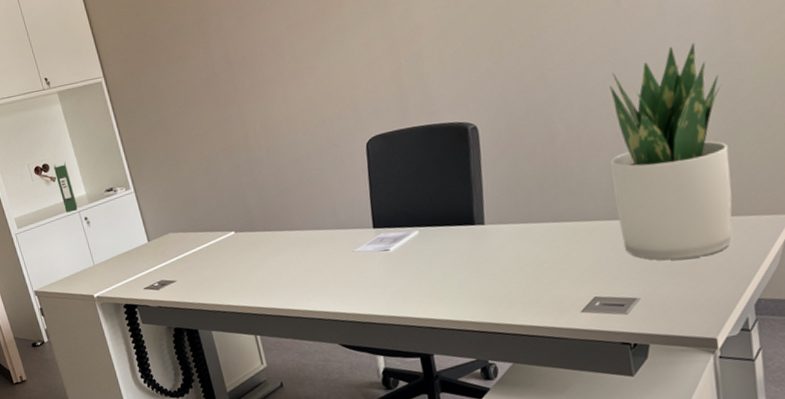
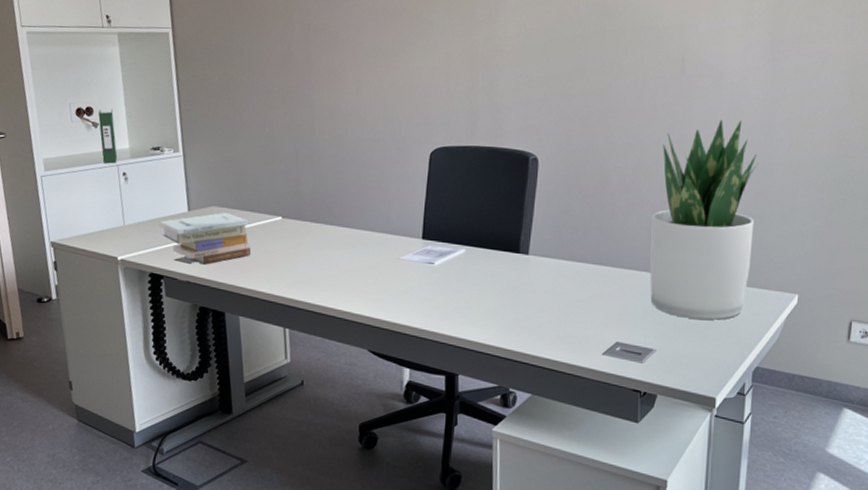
books: none [124,236,213,289] -> present [159,212,252,265]

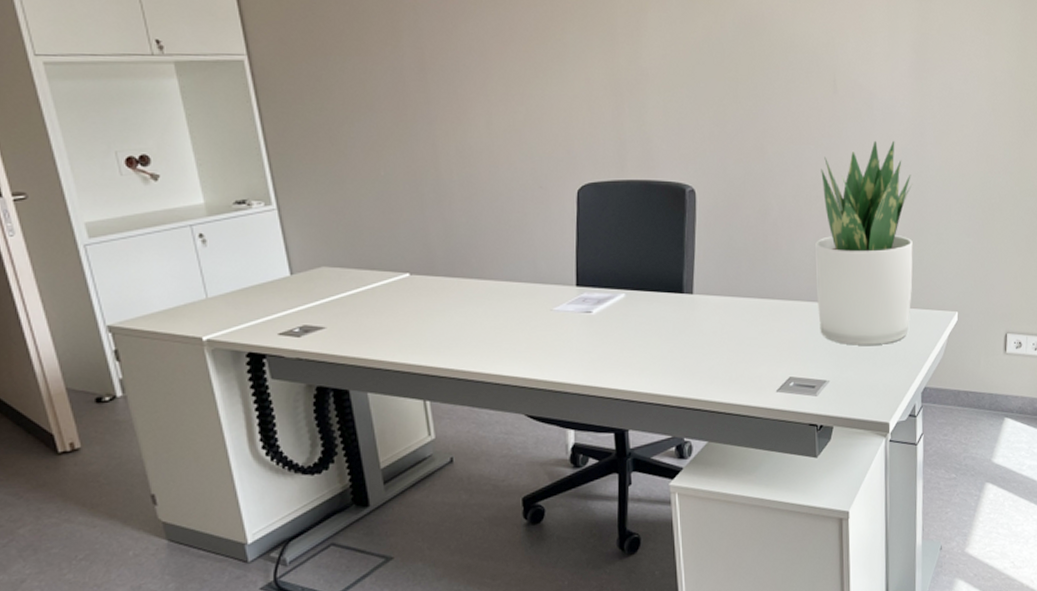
binder: present [98,109,118,164] -> none [158,156,190,225]
books: present [159,212,252,265] -> none [254,272,376,337]

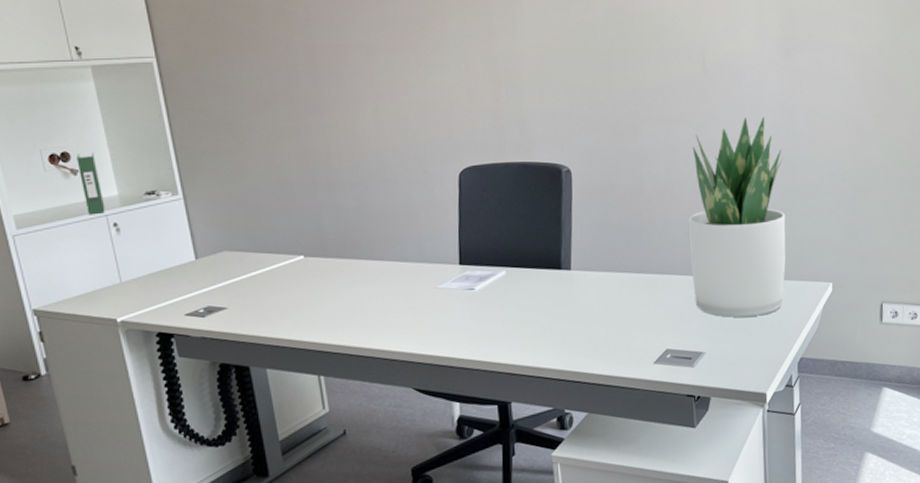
binder: none [158,156,190,225] -> present [77,152,105,215]

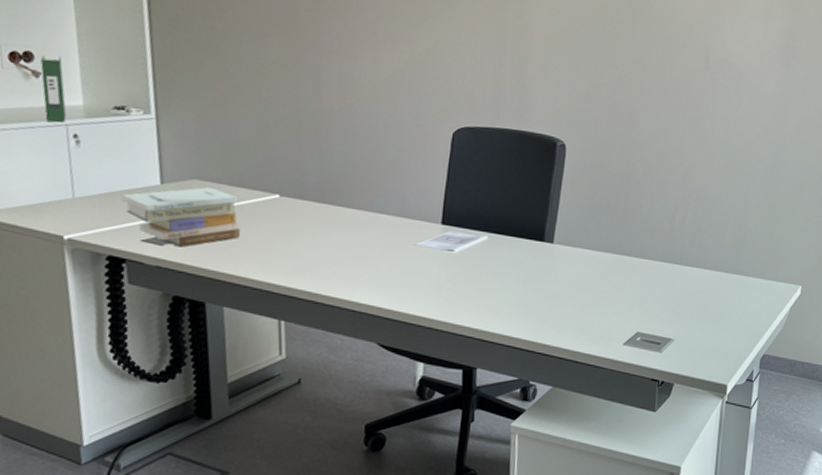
books: none [162,256,274,317] -> present [121,186,241,247]
planter: present [689,116,786,318] -> none [670,118,771,310]

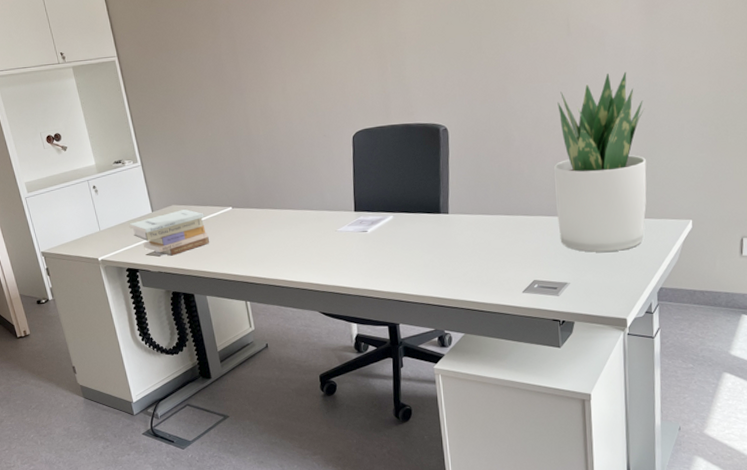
binder: present [40,55,67,124] -> none [65,132,87,181]
planter: none [670,118,771,310] -> present [554,71,647,252]

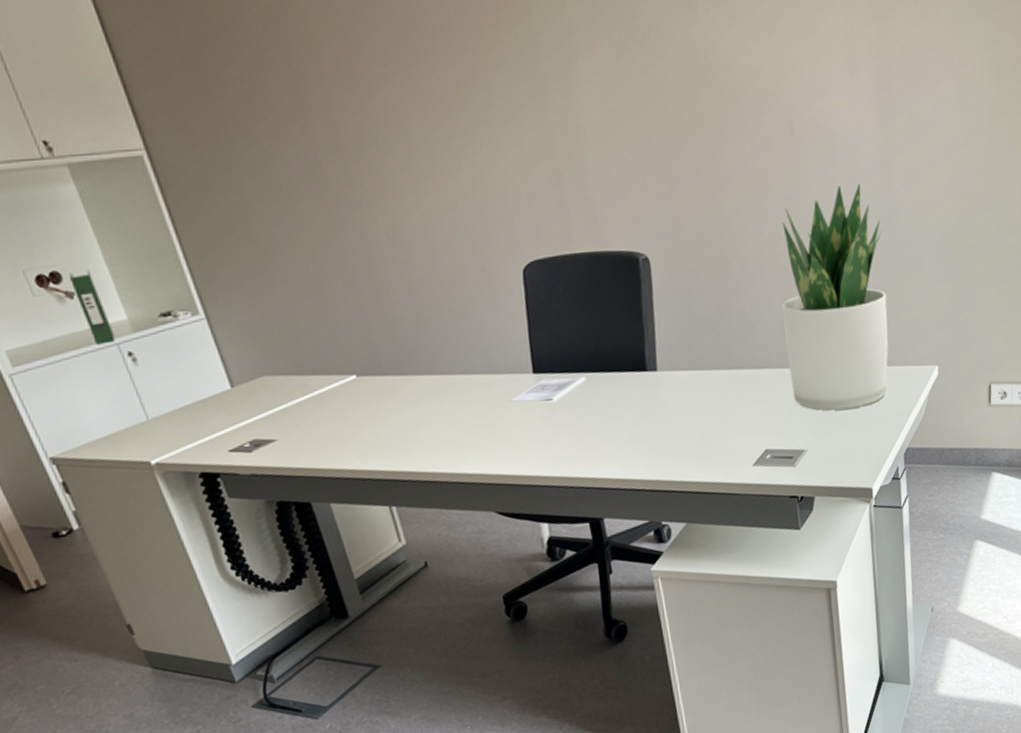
binder: none [65,132,87,181] -> present [69,270,116,345]
books: present [129,208,210,256] -> none [195,380,328,451]

